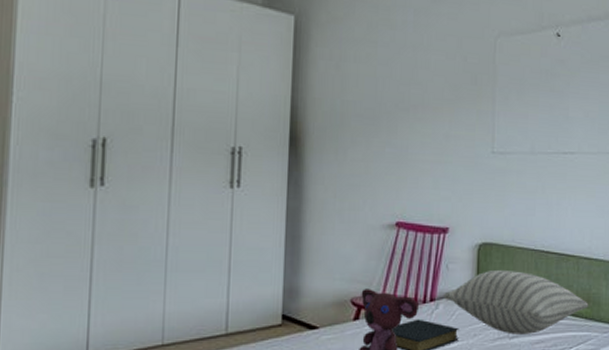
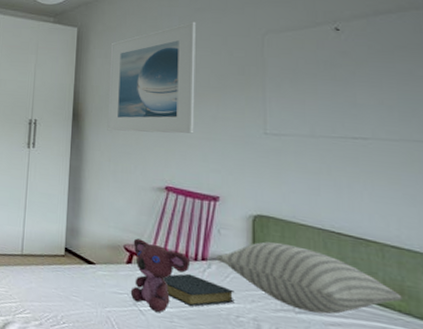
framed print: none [332,16,432,159] -> present [107,21,196,134]

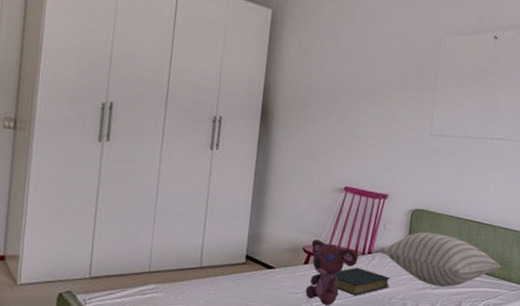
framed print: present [107,21,196,134] -> none [295,15,388,135]

